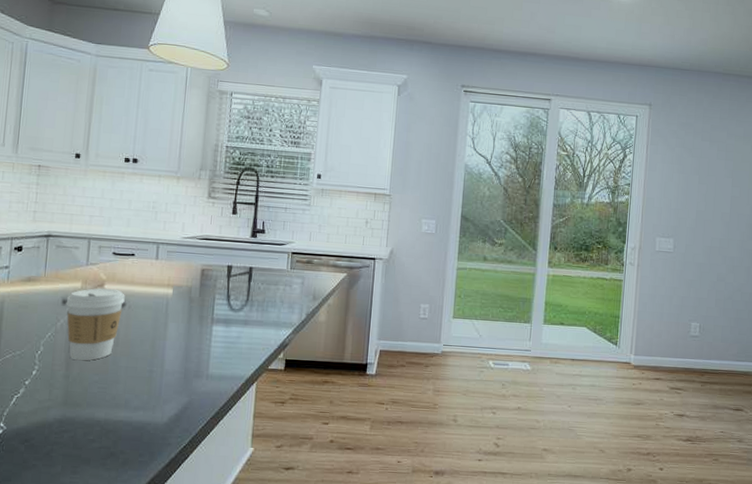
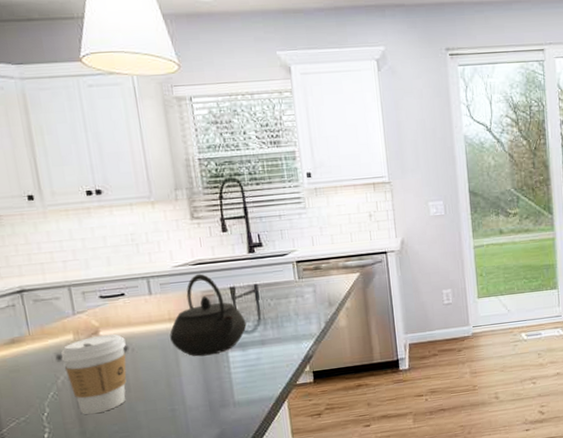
kettle: none [164,248,235,326] -> present [170,273,247,357]

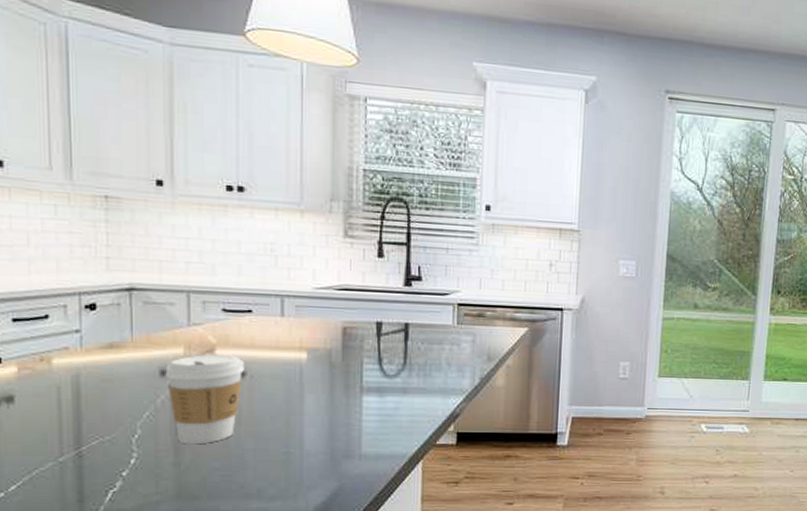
kettle: present [170,273,247,357] -> none [298,300,389,397]

